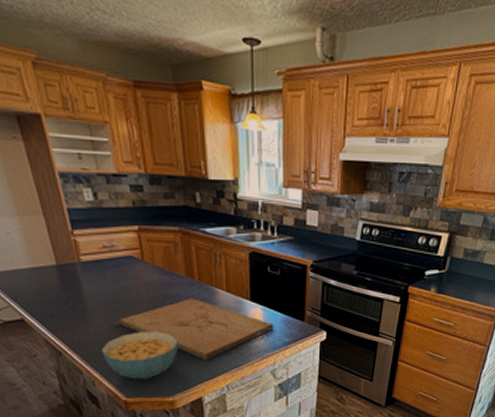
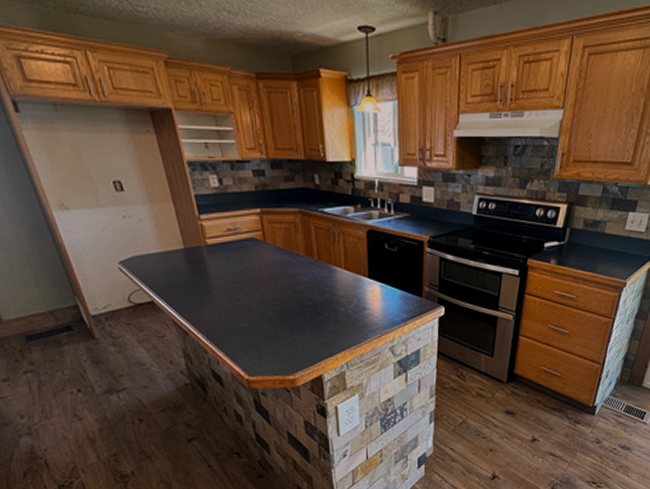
cereal bowl: present [101,331,179,380] -> none [225,310,299,358]
cutting board: present [118,298,274,361] -> none [241,277,392,338]

